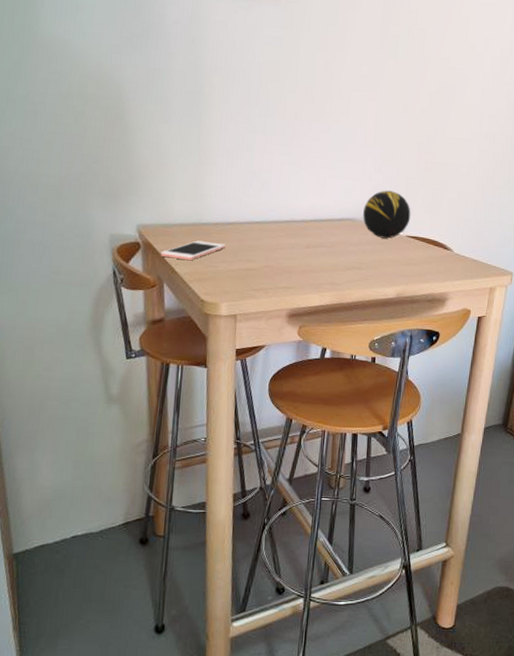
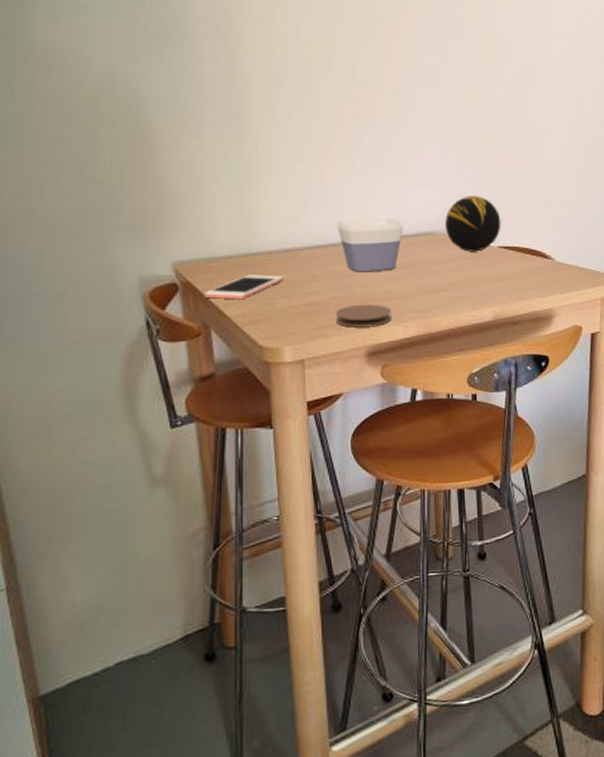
coaster: none [265,273,312,294] -> present [335,304,392,328]
bowl: none [272,201,328,248] -> present [337,217,404,272]

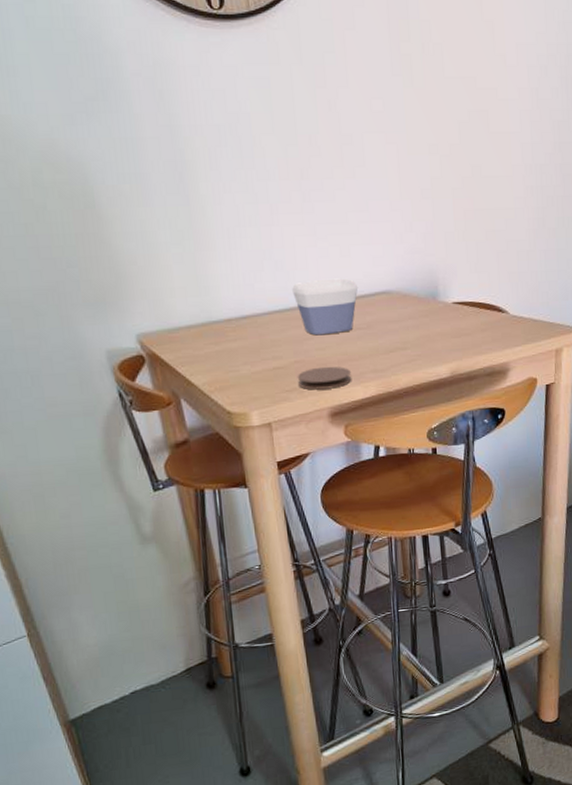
cell phone: present [204,274,283,300] -> none [170,342,245,369]
decorative orb: present [445,196,501,252] -> none [399,251,455,310]

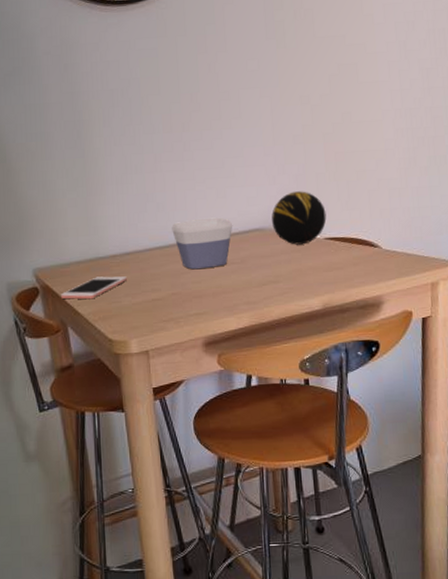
cell phone: none [170,342,245,369] -> present [60,276,127,300]
coaster: present [297,366,352,390] -> none [174,298,226,321]
decorative orb: none [399,251,455,310] -> present [272,191,327,245]

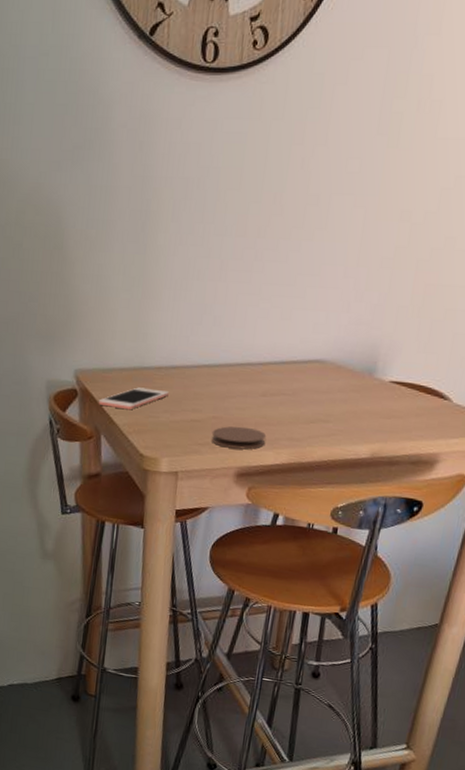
bowl: present [172,217,233,270] -> none [225,340,292,396]
coaster: none [174,298,226,321] -> present [211,426,267,450]
decorative orb: present [272,191,327,245] -> none [335,323,399,385]

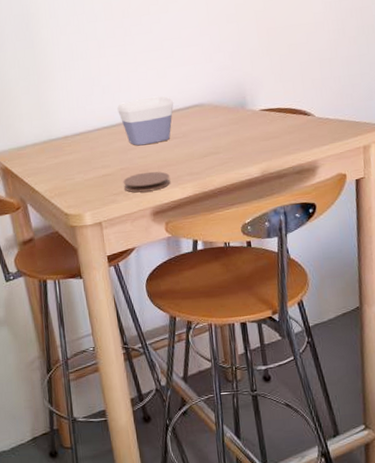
cell phone: present [98,387,169,410] -> none [18,155,79,179]
bowl: none [225,340,292,396] -> present [117,96,174,146]

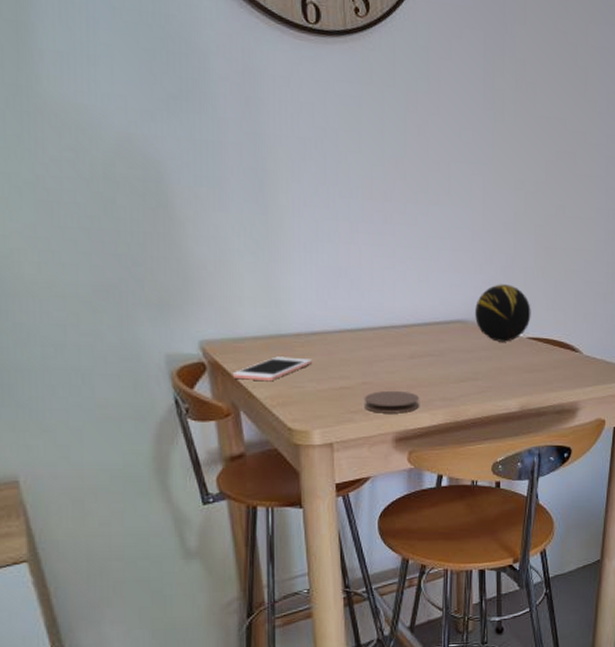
cell phone: none [18,155,79,179] -> present [232,356,312,382]
bowl: present [117,96,174,146] -> none [366,302,434,359]
decorative orb: none [209,67,262,118] -> present [475,284,531,342]

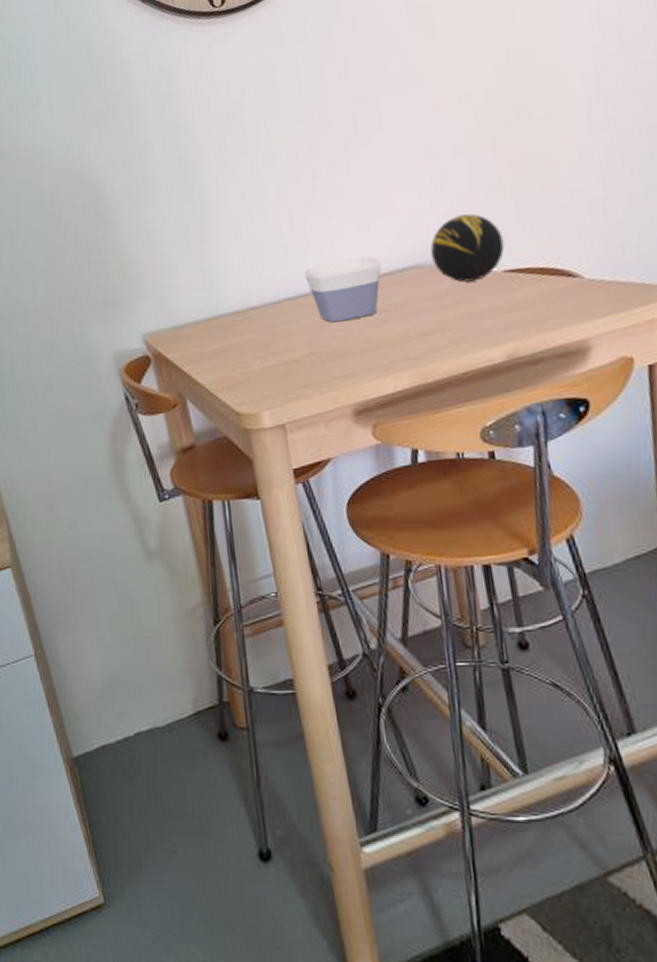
cell phone: present [232,356,312,382] -> none [175,336,253,368]
coaster: present [363,390,420,414] -> none [313,356,379,385]
bowl: none [366,302,434,359] -> present [304,256,382,323]

